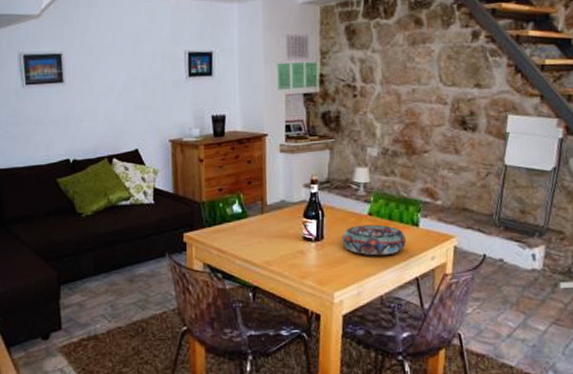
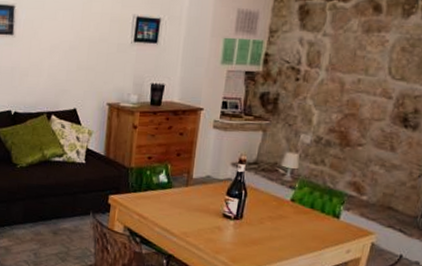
decorative bowl: present [342,224,407,256] -> none [260,209,325,243]

